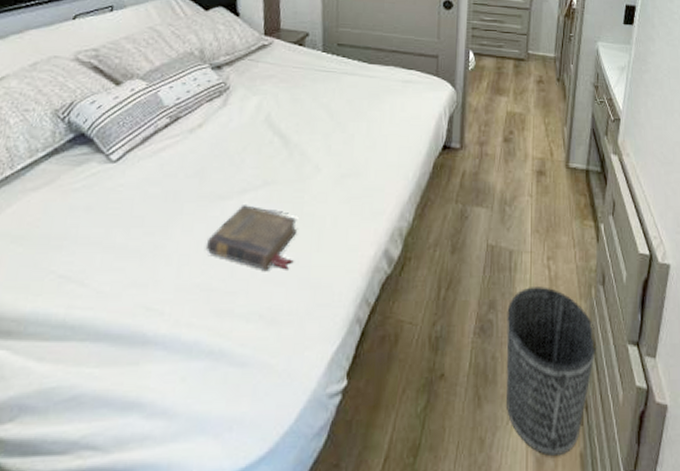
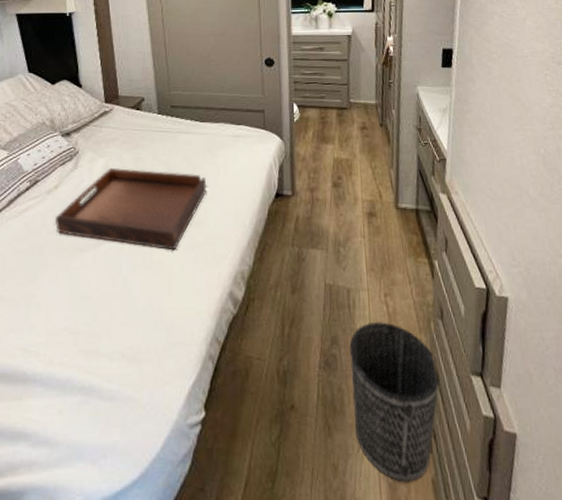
serving tray: none [195,107,370,202] -> present [54,167,207,251]
book: present [207,205,297,270] -> none [71,256,148,314]

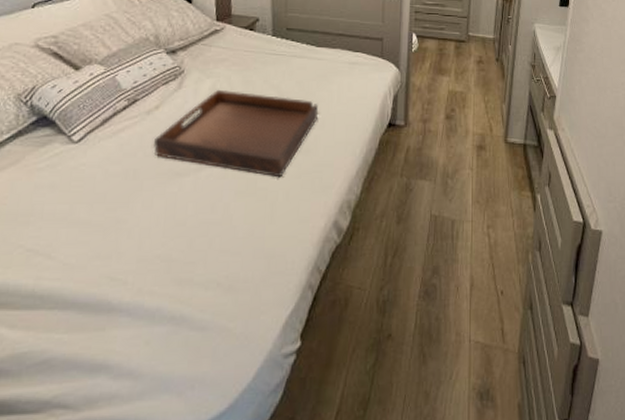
wastebasket: present [349,321,440,482] -> none [449,252,533,407]

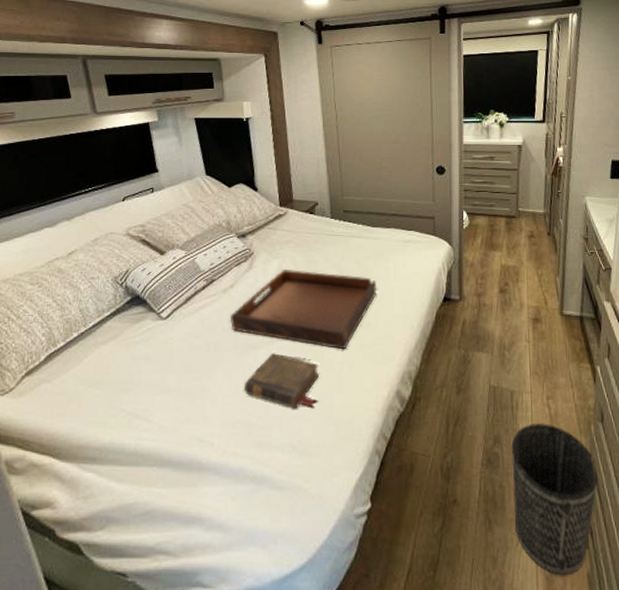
book: none [166,181,251,242] -> present [245,353,319,409]
wastebasket: none [449,252,533,407] -> present [511,422,598,575]

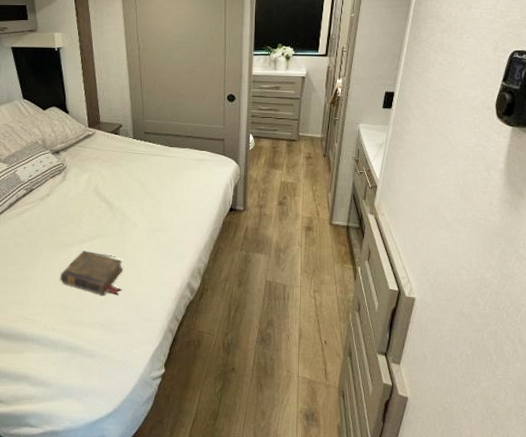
serving tray: present [230,268,377,350] -> none [47,181,173,249]
wastebasket: present [511,422,598,575] -> none [281,310,352,425]

